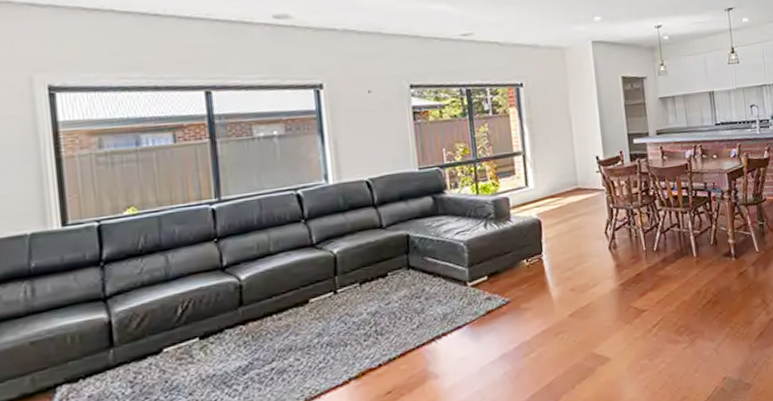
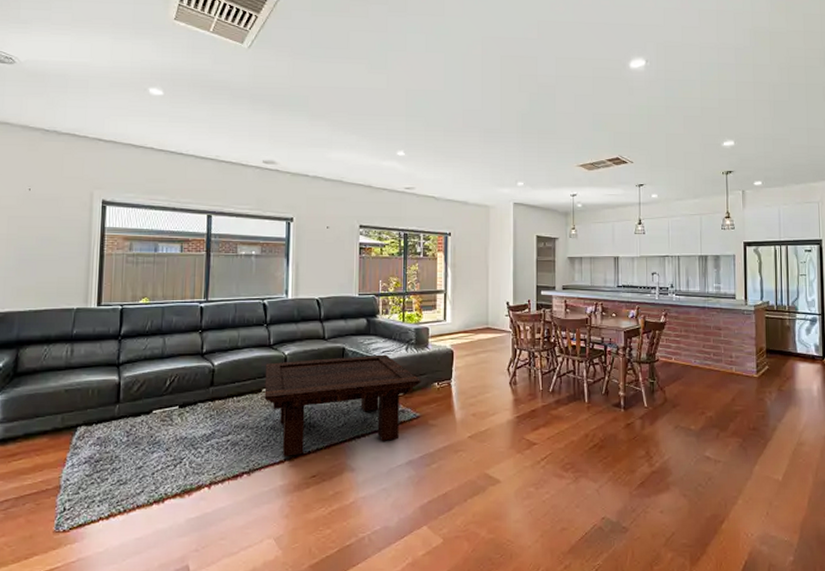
coffee table: none [309,235,507,376] -> present [264,354,421,456]

